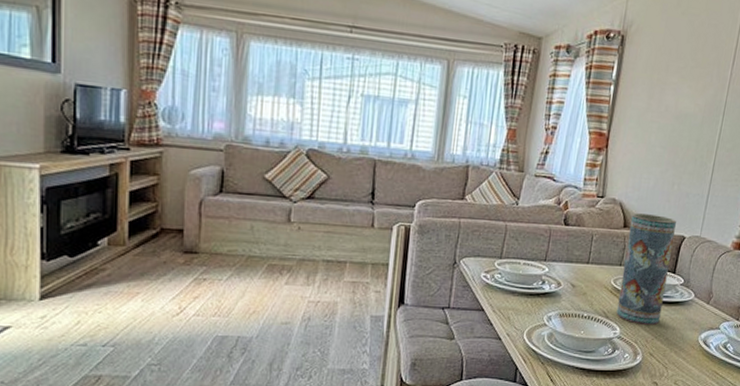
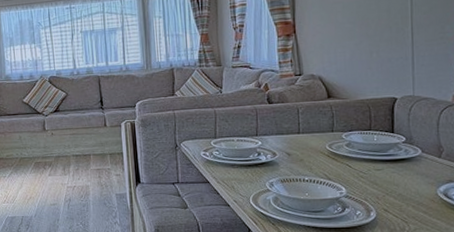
vase: present [616,213,676,325] -> none [334,82,388,183]

